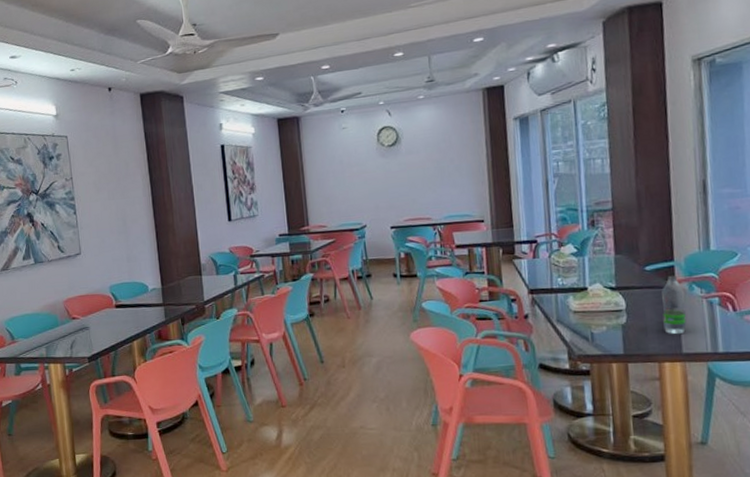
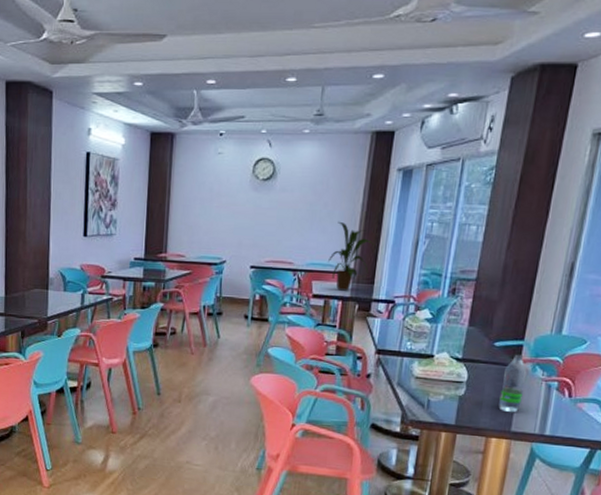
house plant: none [464,173,506,238] -> present [328,221,375,291]

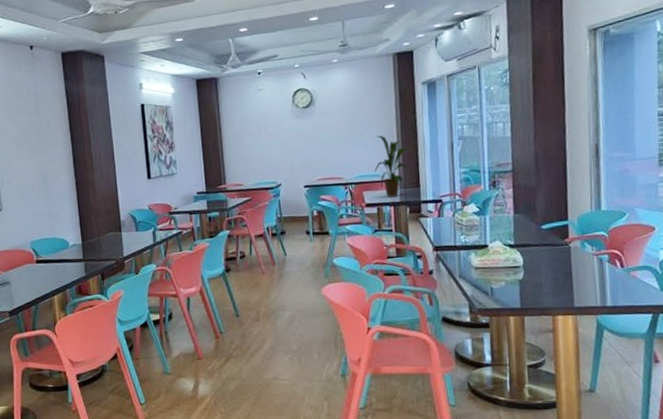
bottle: present [498,354,527,413] -> none [556,233,578,290]

